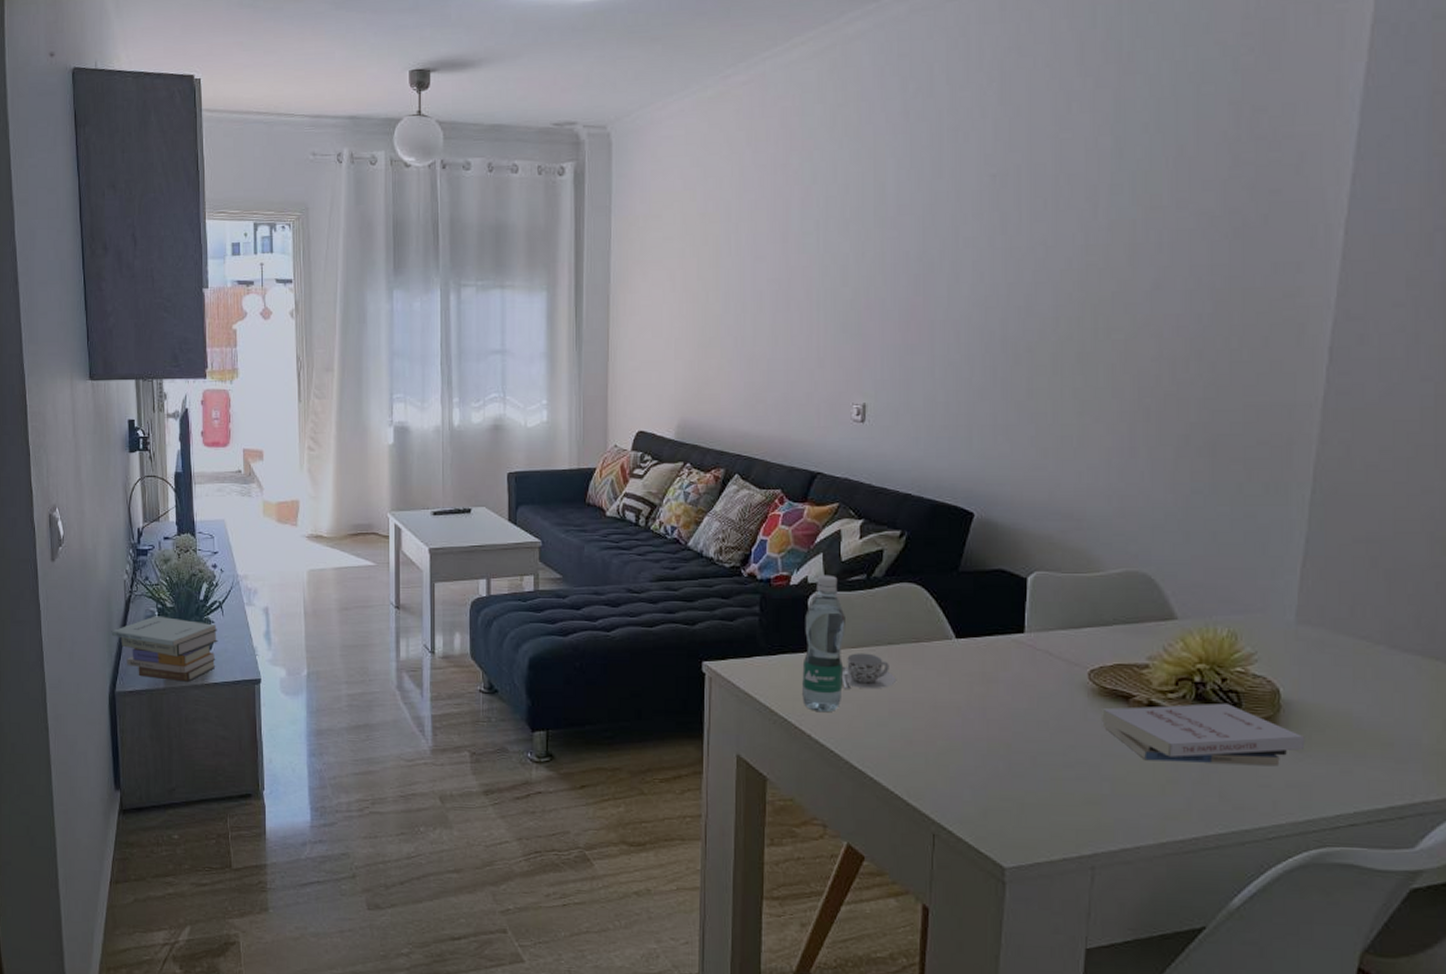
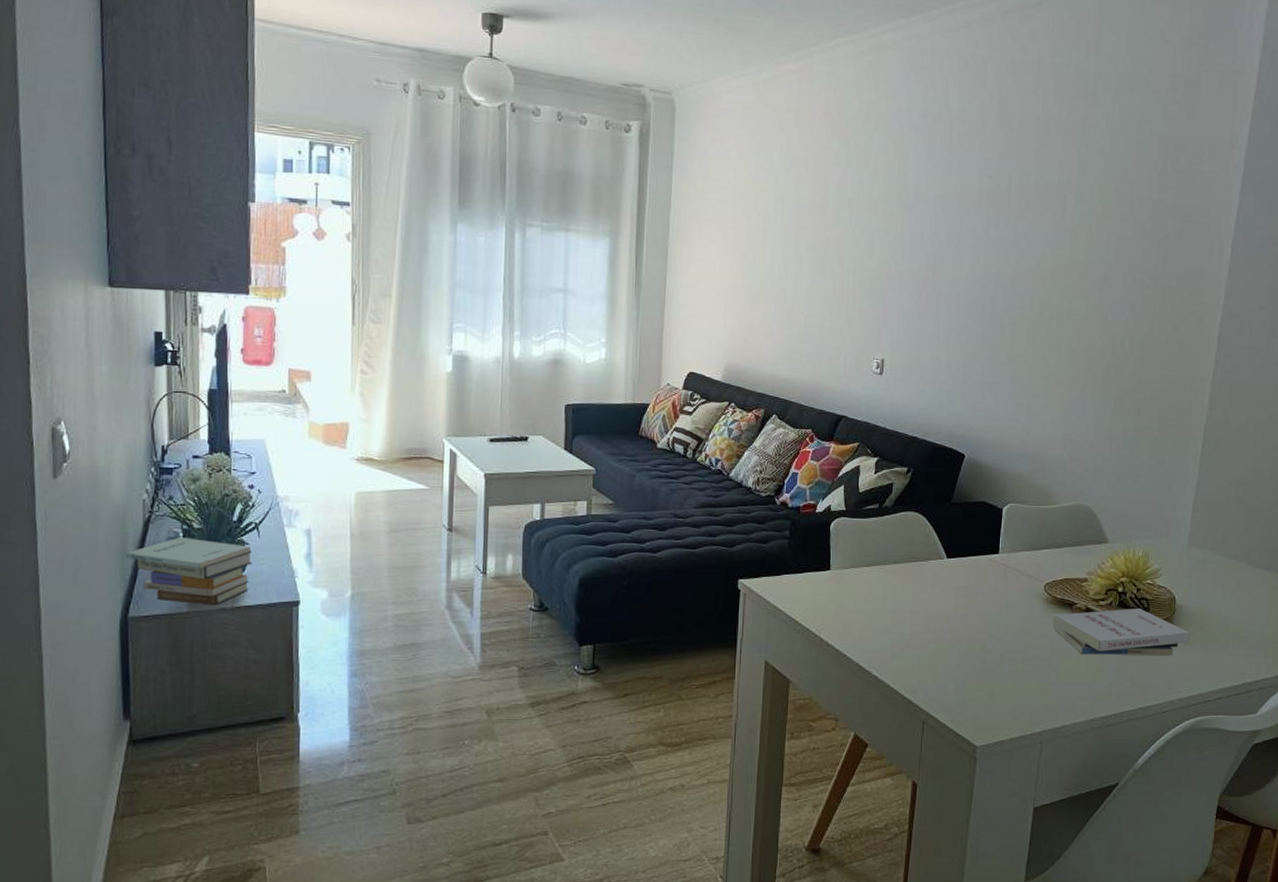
bottle: present [801,574,845,713] -> none [821,504,860,622]
teacup: present [841,653,897,689] -> none [855,571,900,602]

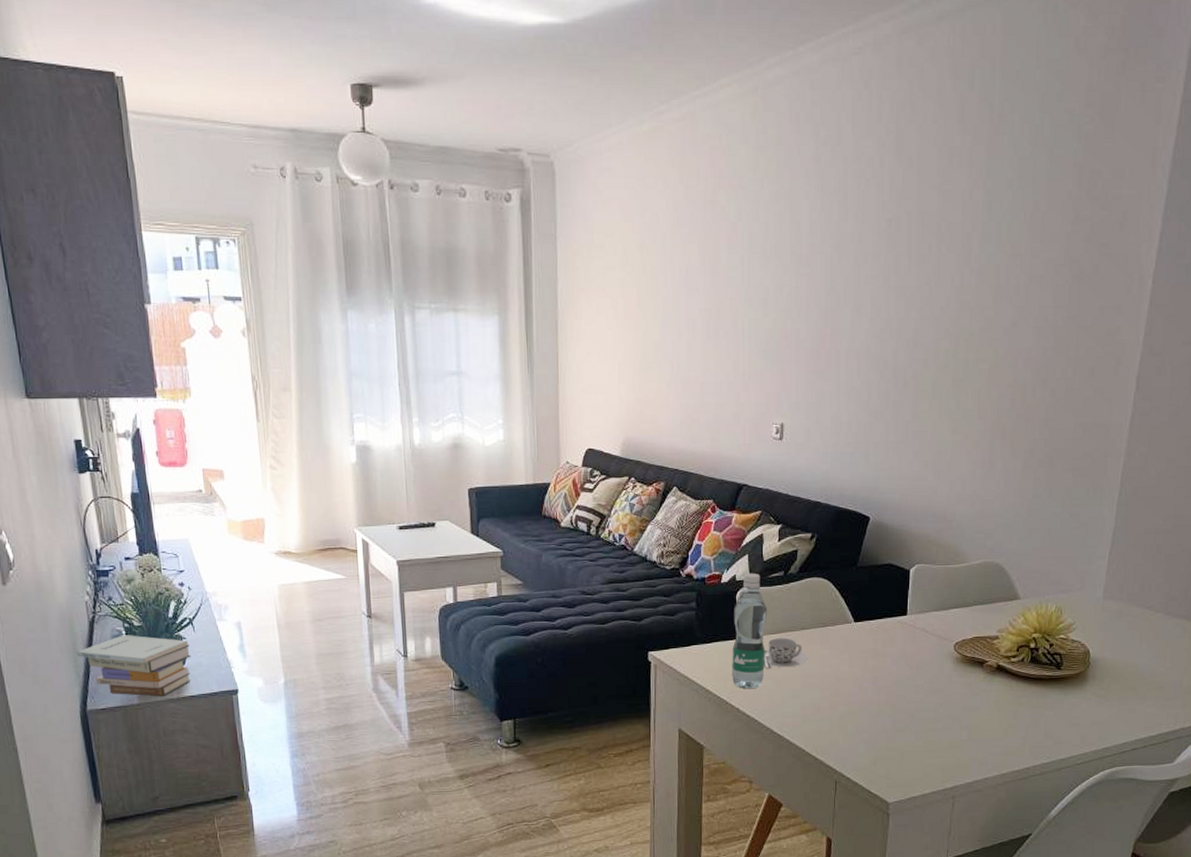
bottle: none [821,504,860,622] -> present [731,573,767,689]
teacup: none [855,571,900,602] -> present [763,638,808,668]
books: present [1053,608,1191,655] -> none [963,663,1105,711]

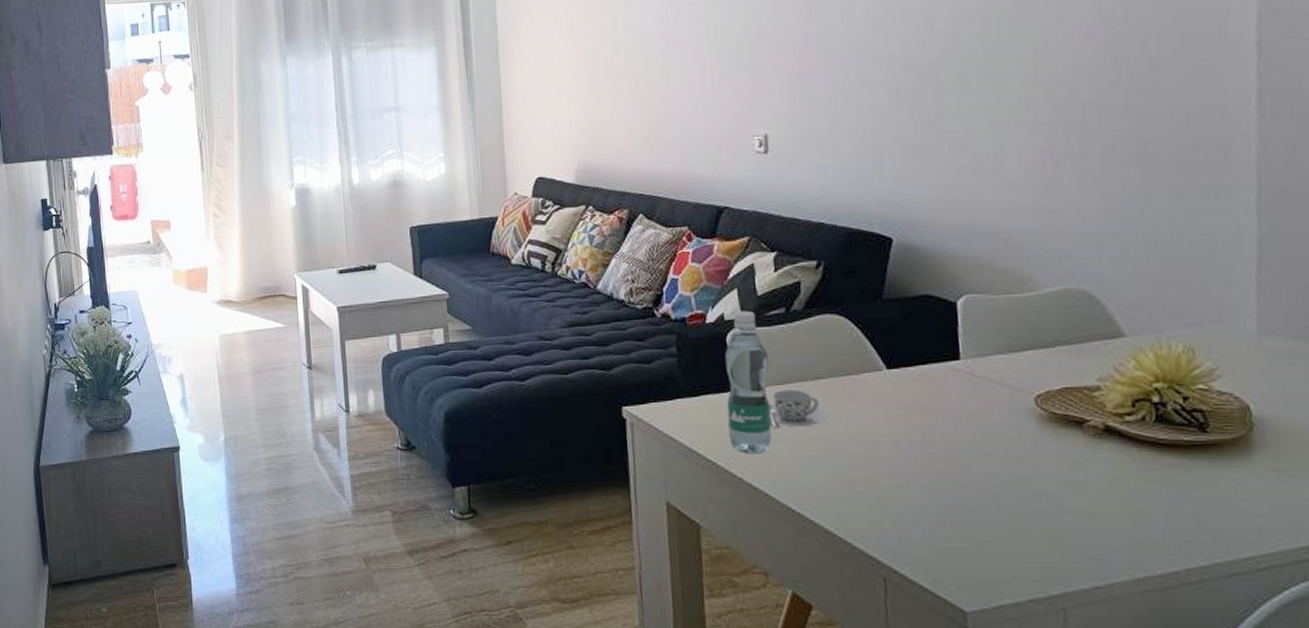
books: present [76,635,192,697] -> none [33,388,137,453]

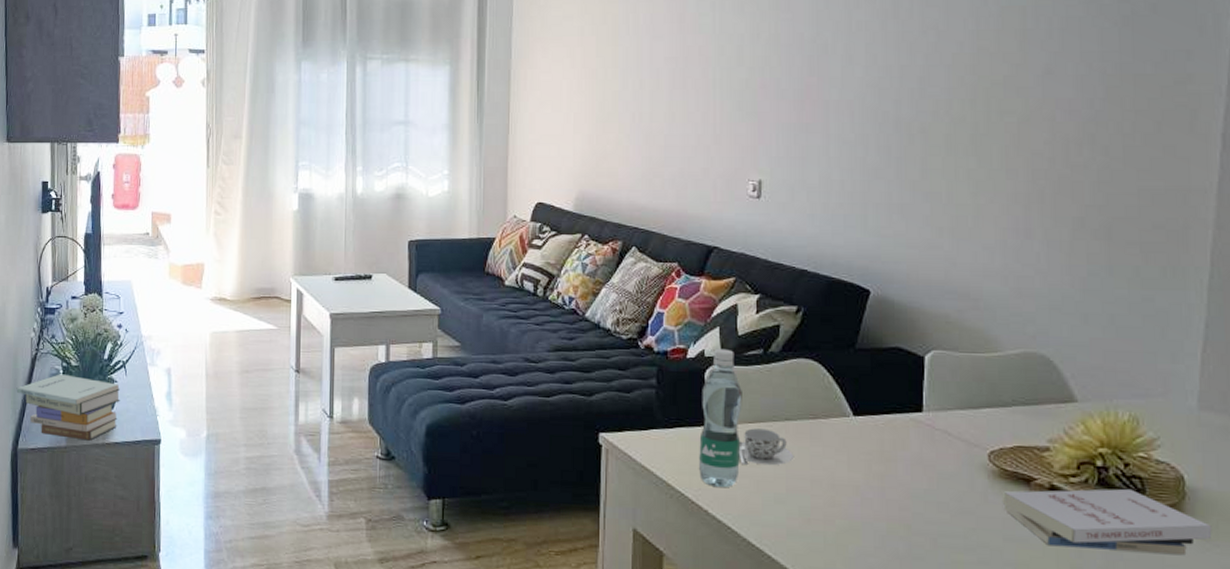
books: none [33,388,137,453] -> present [16,374,121,441]
books: none [1054,423,1287,490] -> present [1003,488,1212,554]

